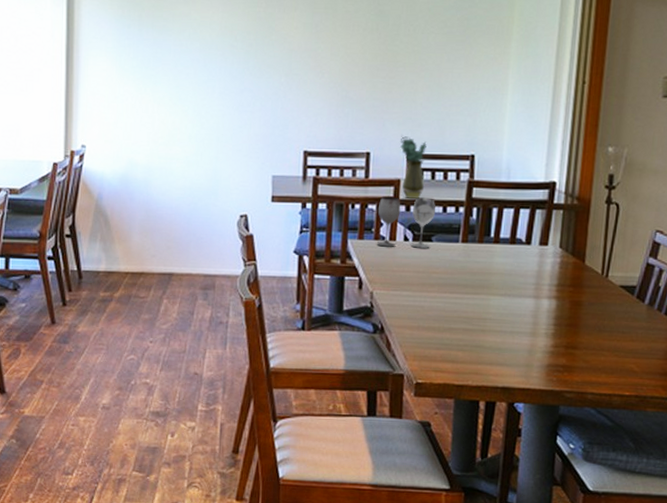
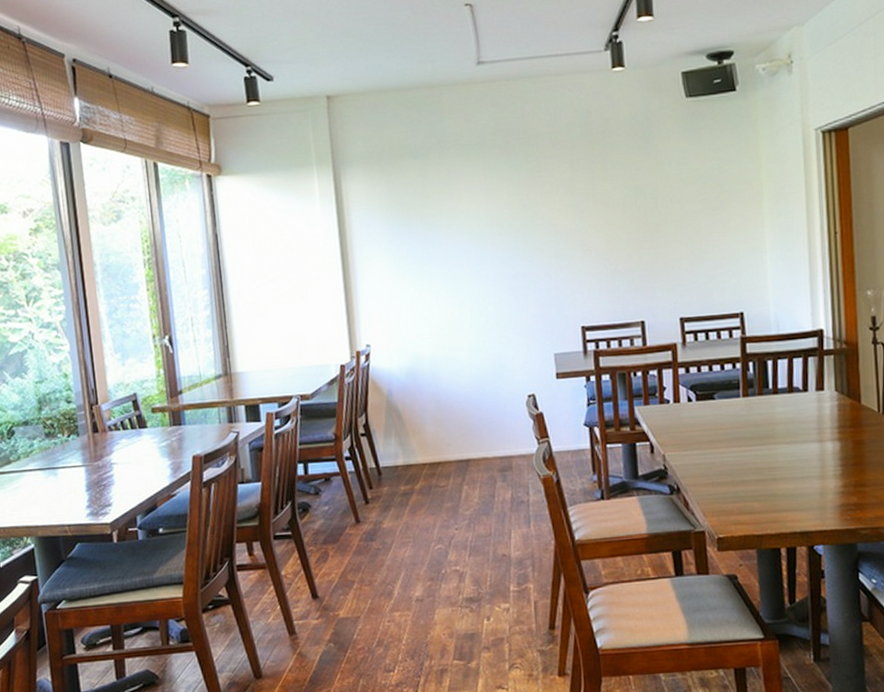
wineglass: present [376,196,436,248] -> none [659,358,714,410]
vase: present [399,135,427,200] -> none [671,301,701,361]

